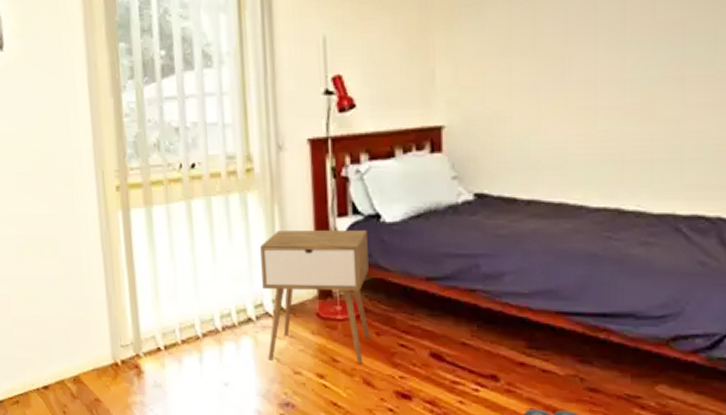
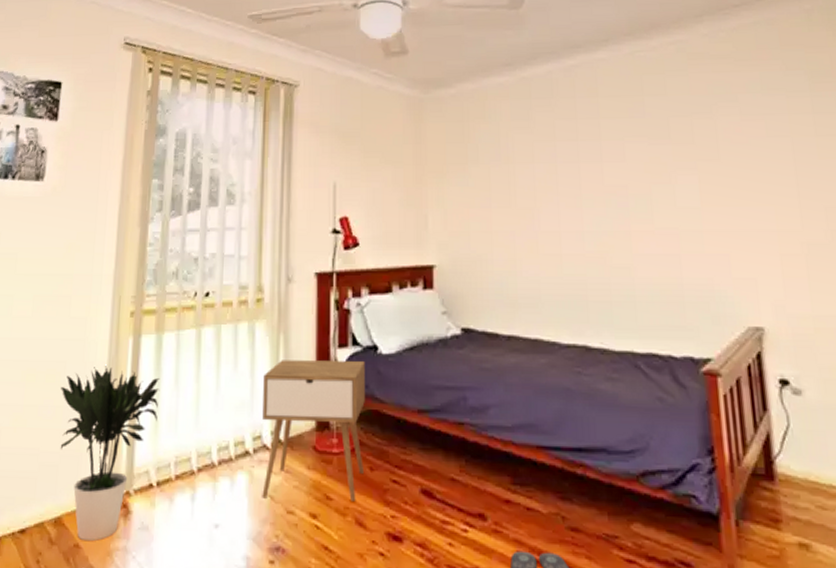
potted plant: none [59,240,157,397] -> present [60,366,161,542]

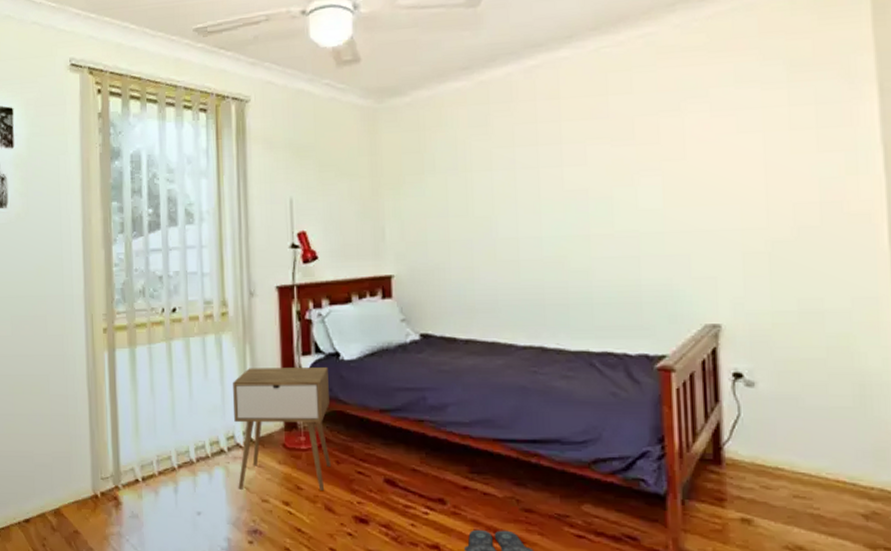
potted plant: present [60,366,161,542] -> none [46,378,138,528]

